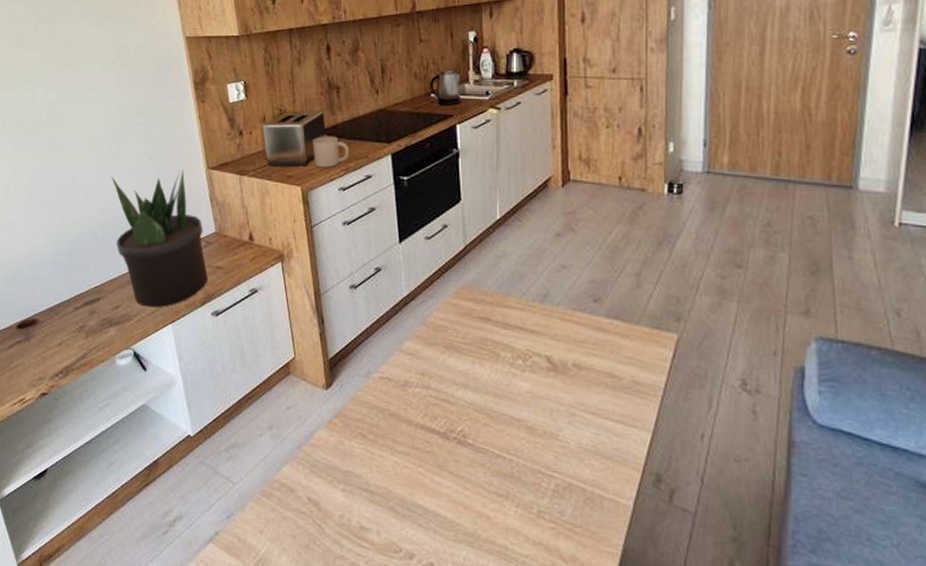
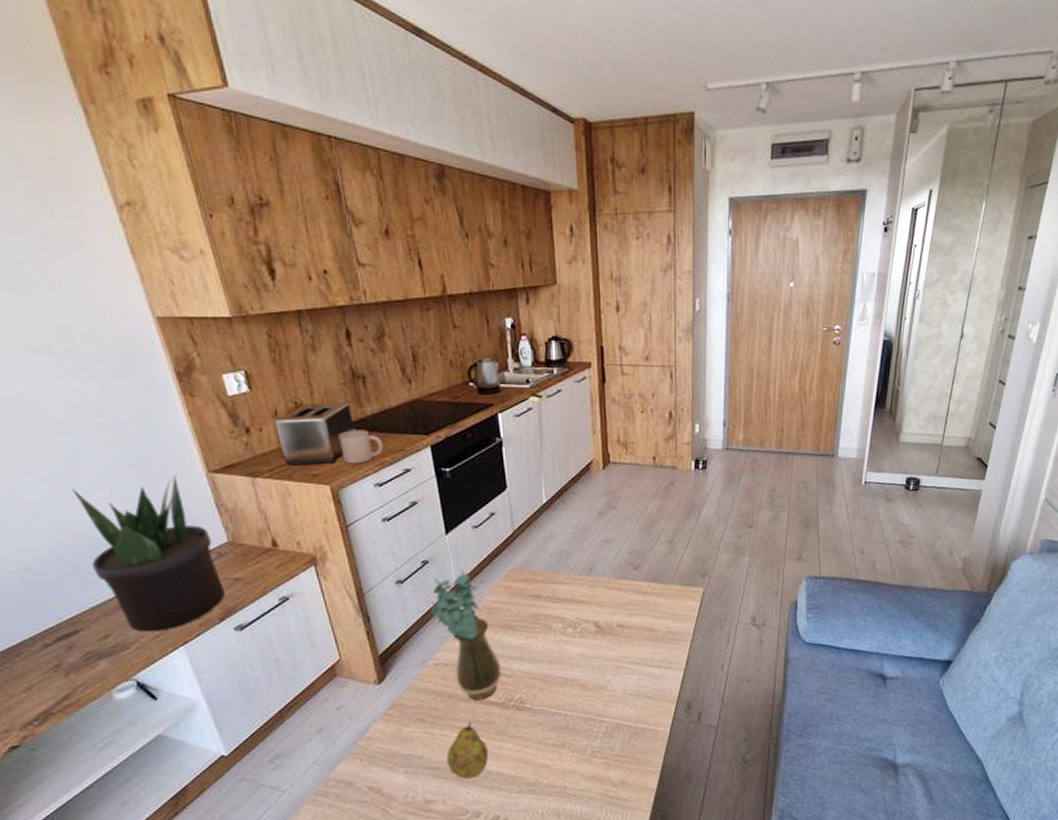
vase: none [381,280,445,425] -> present [431,569,502,701]
fruit: none [384,447,426,513] -> present [446,721,489,779]

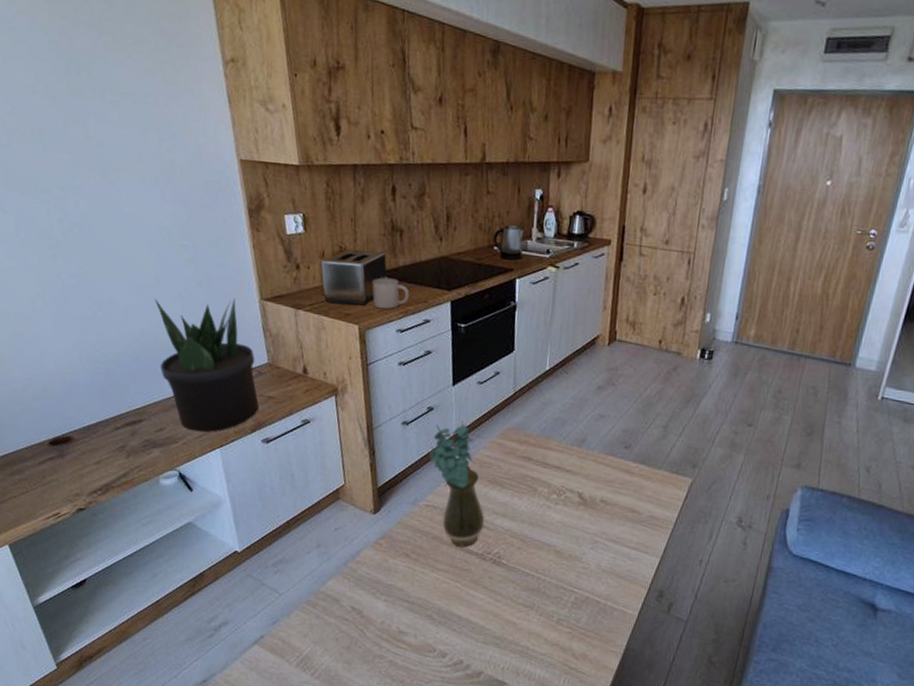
fruit: present [446,721,489,779] -> none [423,565,462,620]

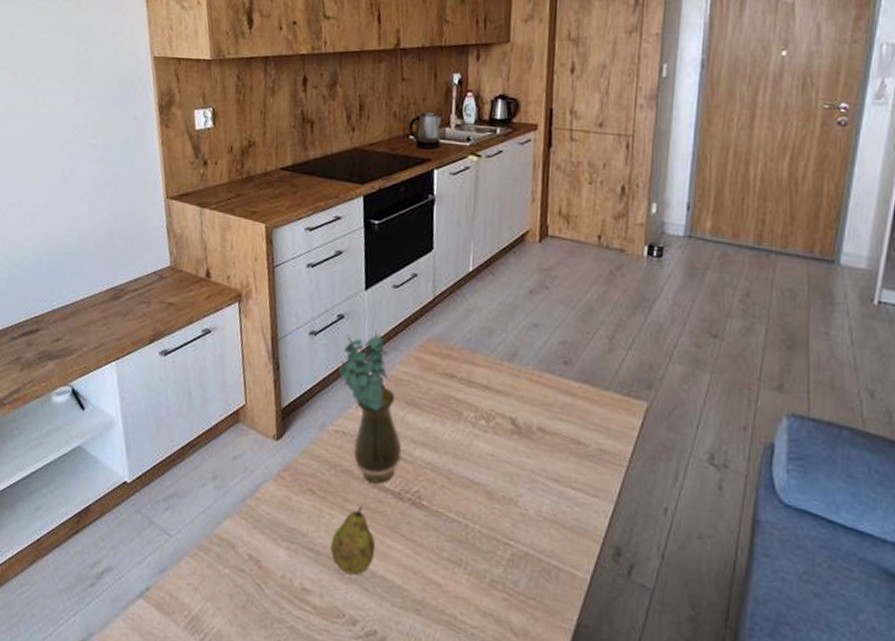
planter: present [154,298,259,433] -> none [61,197,159,343]
toaster: present [320,248,388,306] -> none [228,142,297,203]
mug: present [372,277,410,310] -> none [280,172,320,206]
fruit: none [423,565,462,620] -> present [330,506,376,576]

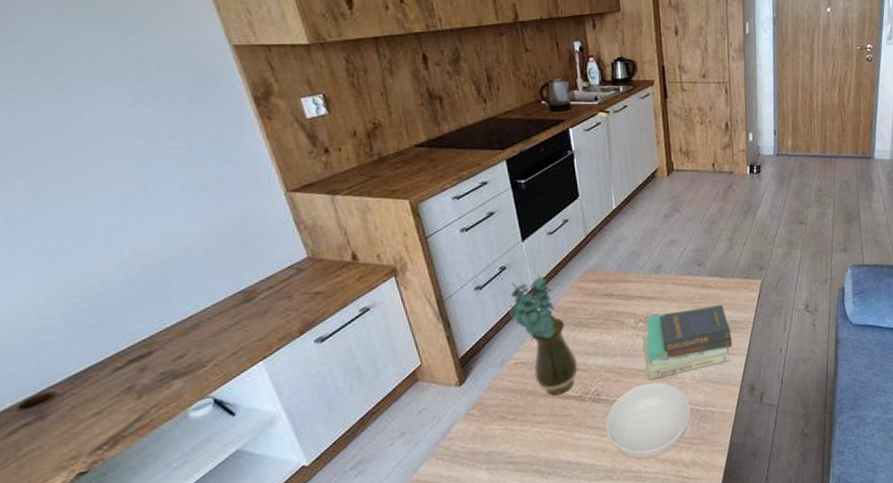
fruit: present [330,506,376,576] -> none [527,416,568,471]
bowl: none [421,501,530,606] -> present [605,382,691,460]
books: none [480,414,598,505] -> present [642,305,732,380]

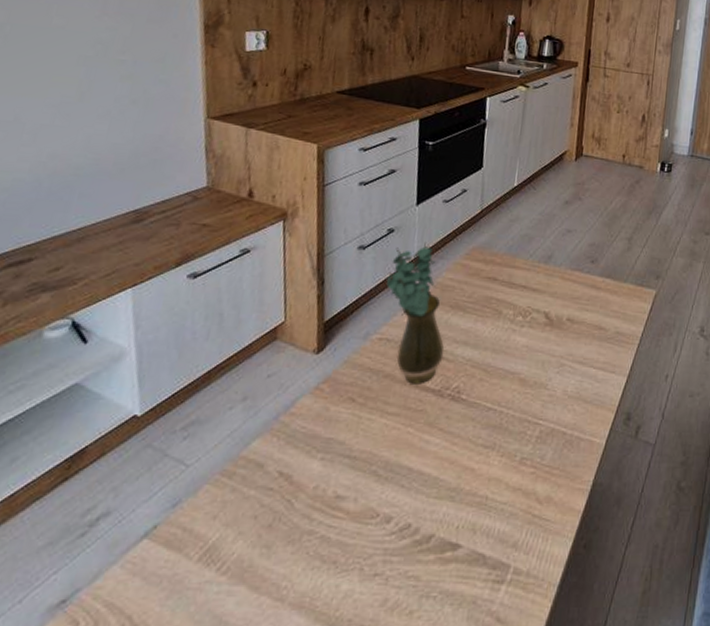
kettle: present [539,78,571,112] -> none [465,46,497,80]
bowl: present [605,382,691,460] -> none [458,389,557,484]
books: present [642,305,732,380] -> none [515,310,615,386]

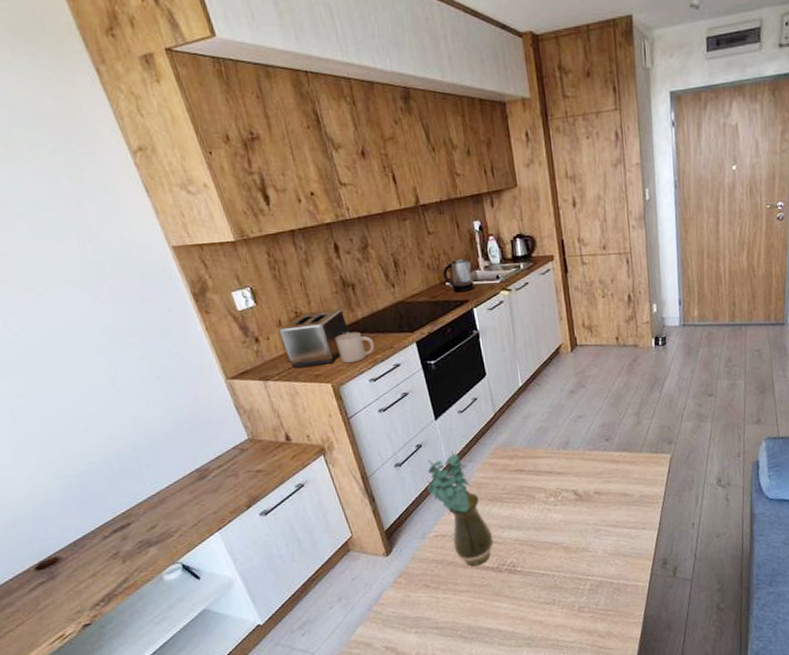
toaster: none [280,66,354,124] -> present [279,309,349,369]
mug: none [335,95,377,128] -> present [335,331,375,364]
kettle: none [465,46,497,80] -> present [442,258,474,293]

